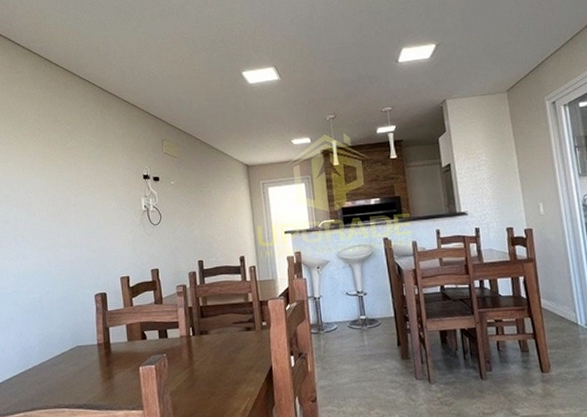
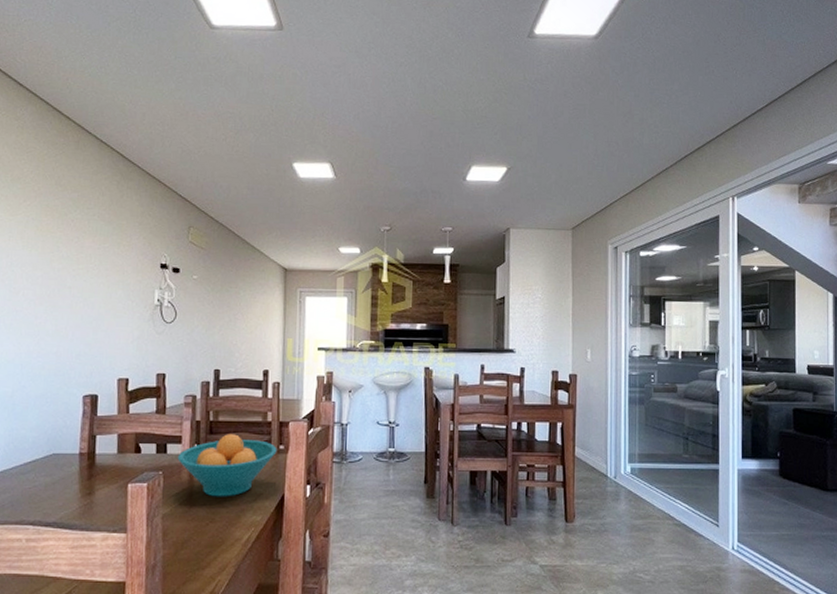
fruit bowl: none [177,316,261,373] -> present [177,434,277,497]

